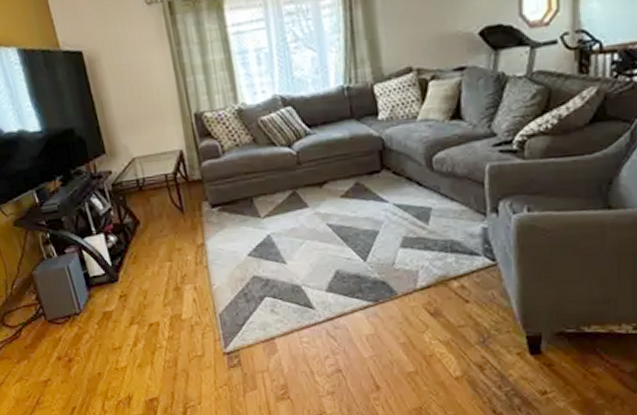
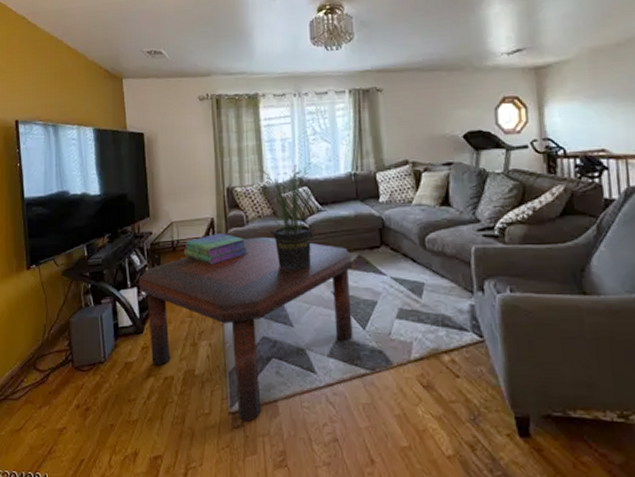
coffee table: none [104,167,353,359] -> present [139,236,353,420]
stack of books: none [152,166,228,203] -> present [184,232,248,265]
potted plant: none [233,77,313,204] -> present [261,163,325,270]

